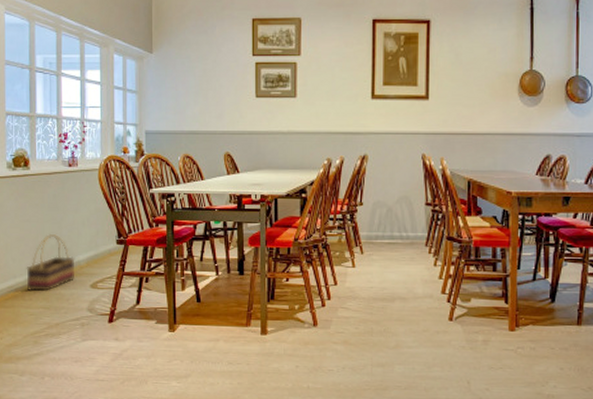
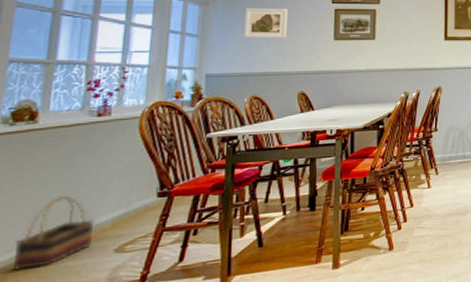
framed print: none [174,63,211,95] -> present [244,8,288,38]

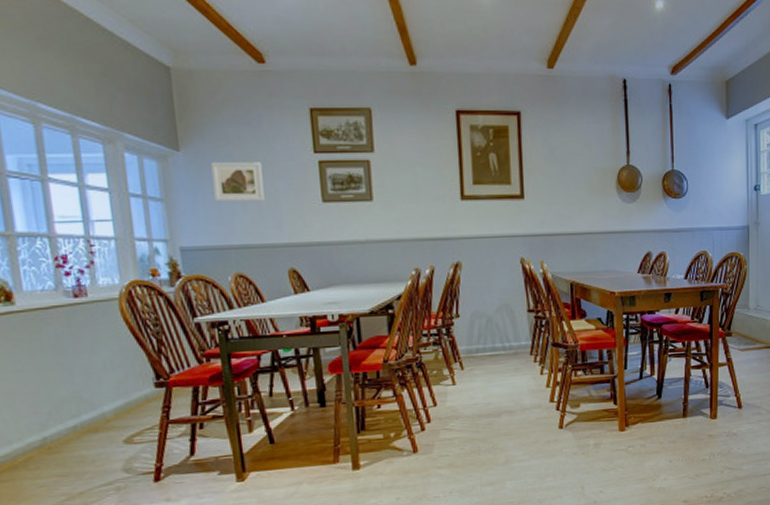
basket: present [13,196,95,271] -> none [26,384,99,458]

